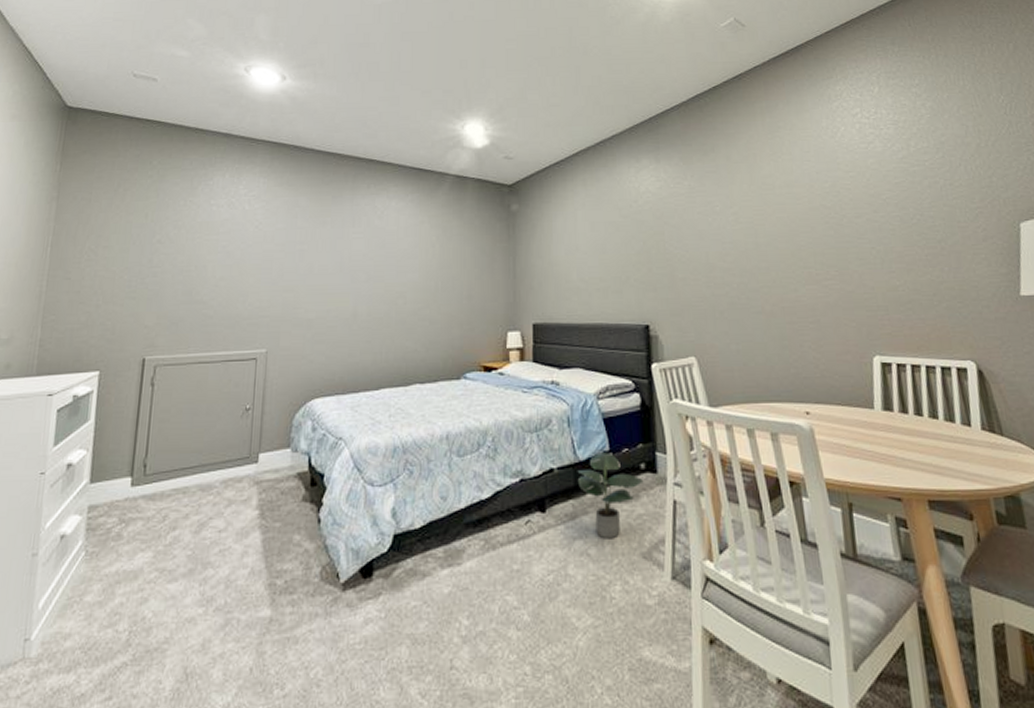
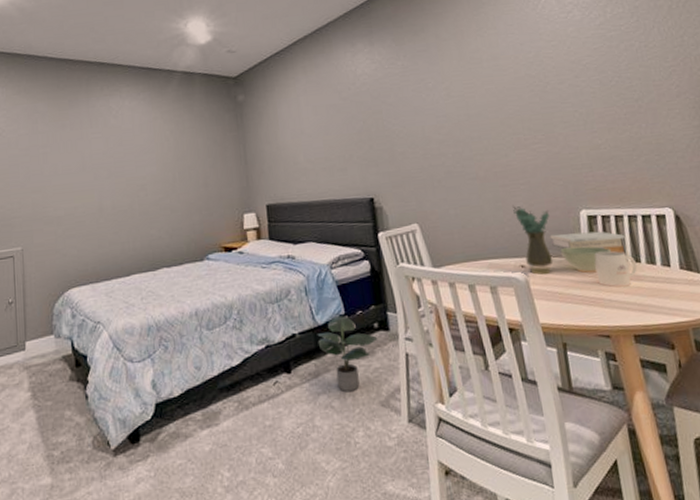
vase: none [800,345,842,425] -> present [513,206,554,276]
books: none [839,380,923,409] -> present [549,231,626,257]
bowl: none [849,396,905,427] -> present [560,246,611,274]
mug: none [887,403,935,445] -> present [594,251,638,288]

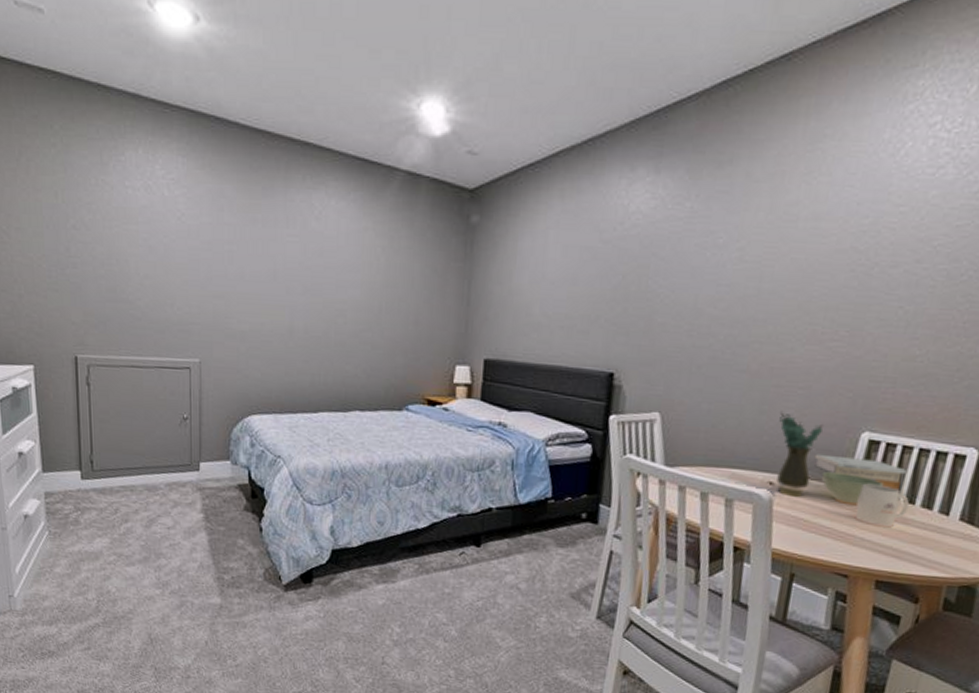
potted plant: present [317,316,378,392] -> none [515,498,583,578]

